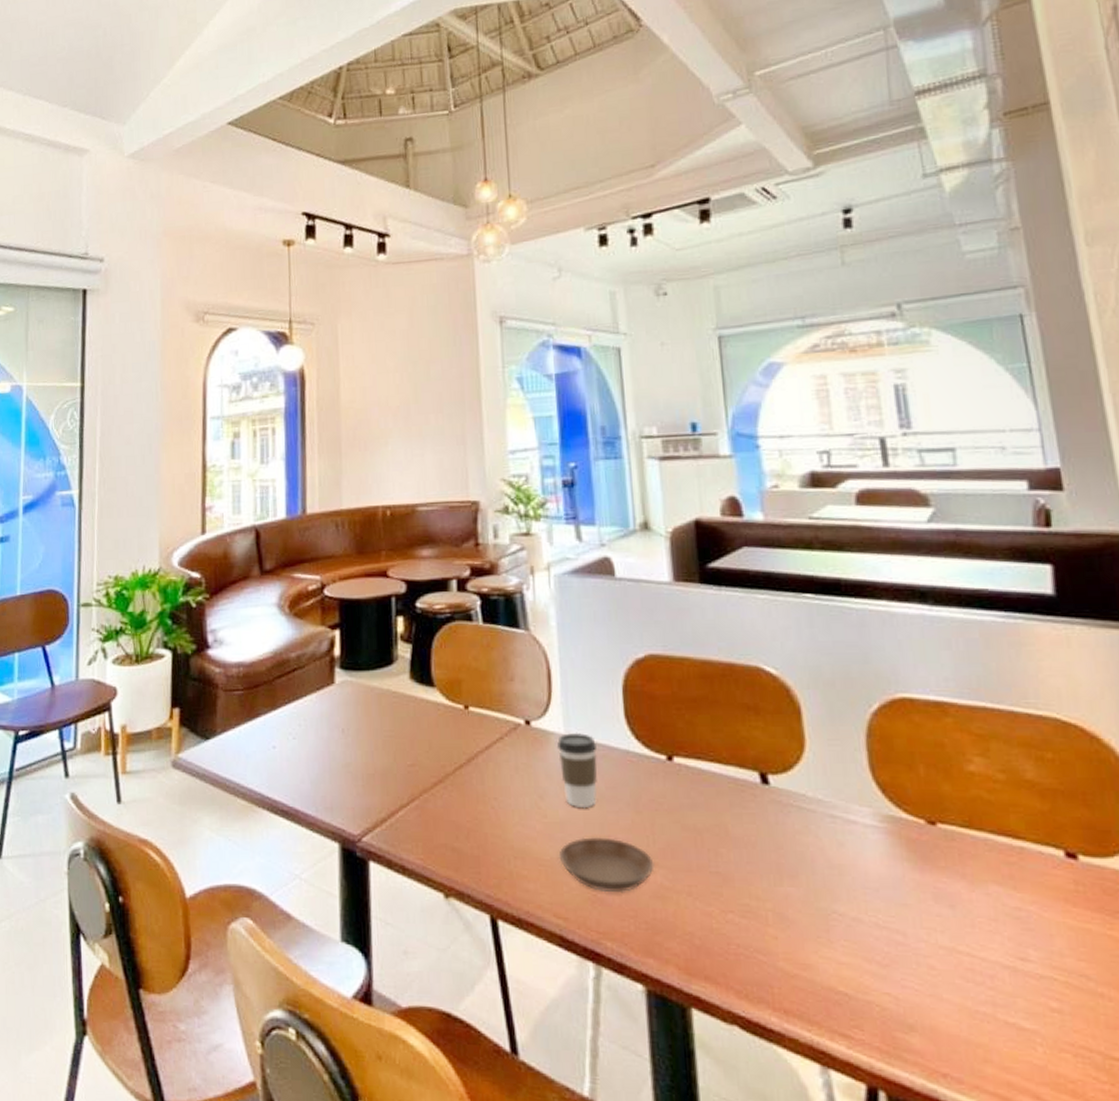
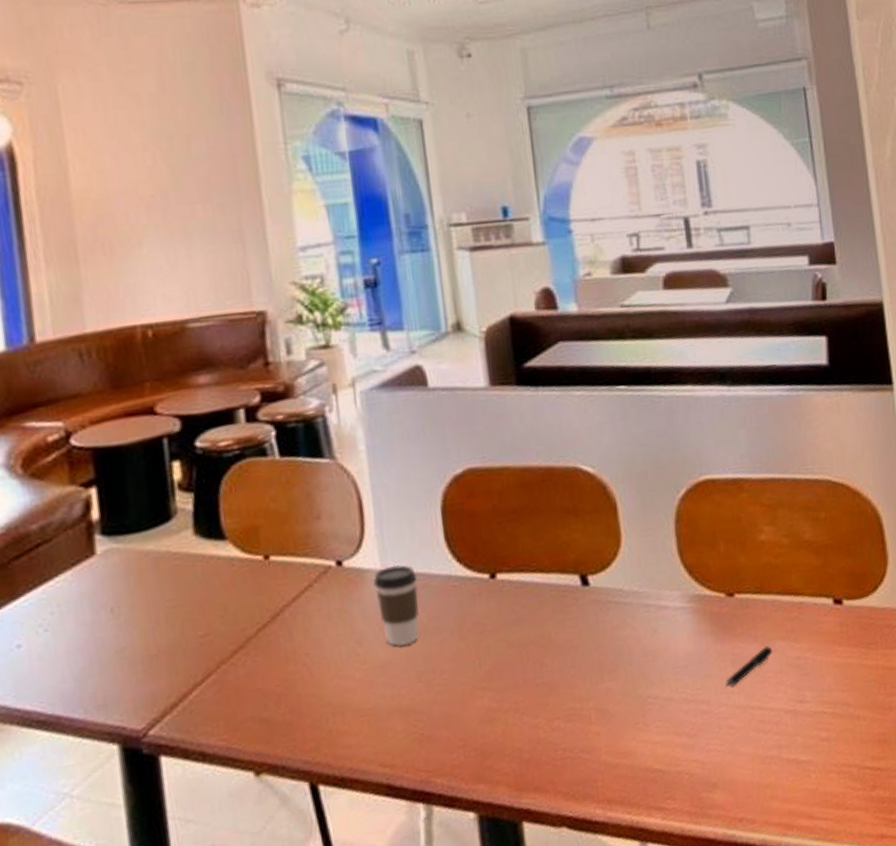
saucer: present [558,837,654,894] -> none [381,671,482,730]
pen: none [924,888,986,924] -> present [725,646,773,688]

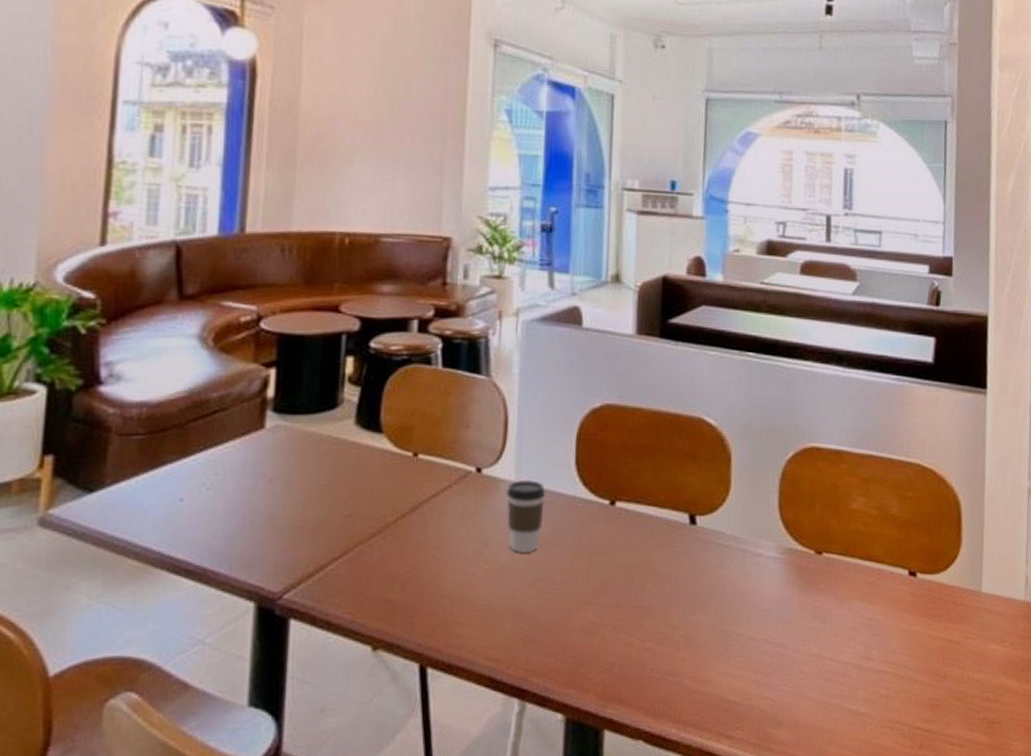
pen: present [725,646,773,688] -> none [802,604,849,636]

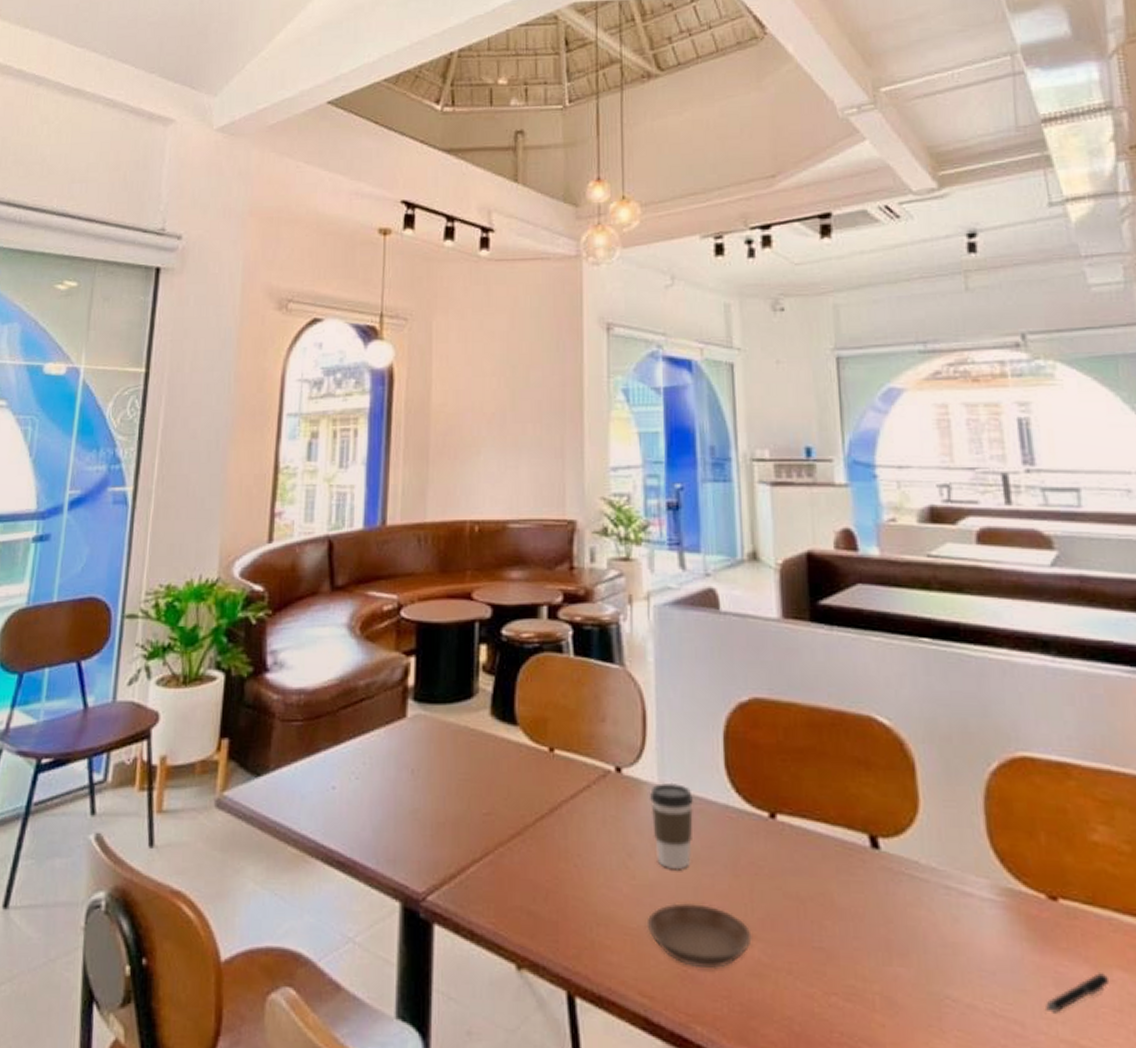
saucer: none [496,580,587,633] -> present [646,903,752,970]
pen: none [802,604,849,636] -> present [1044,973,1110,1013]

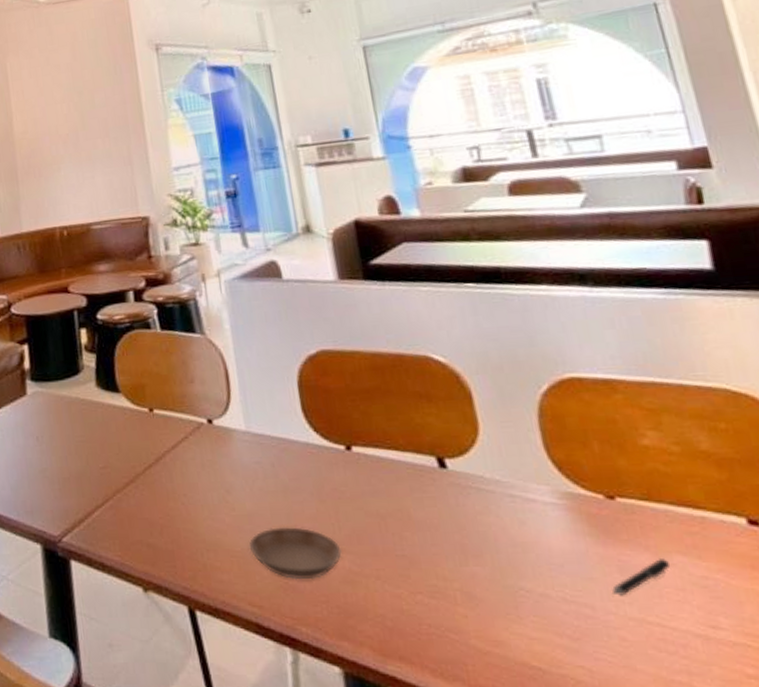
coffee cup: present [649,782,694,870] -> none [239,428,282,500]

